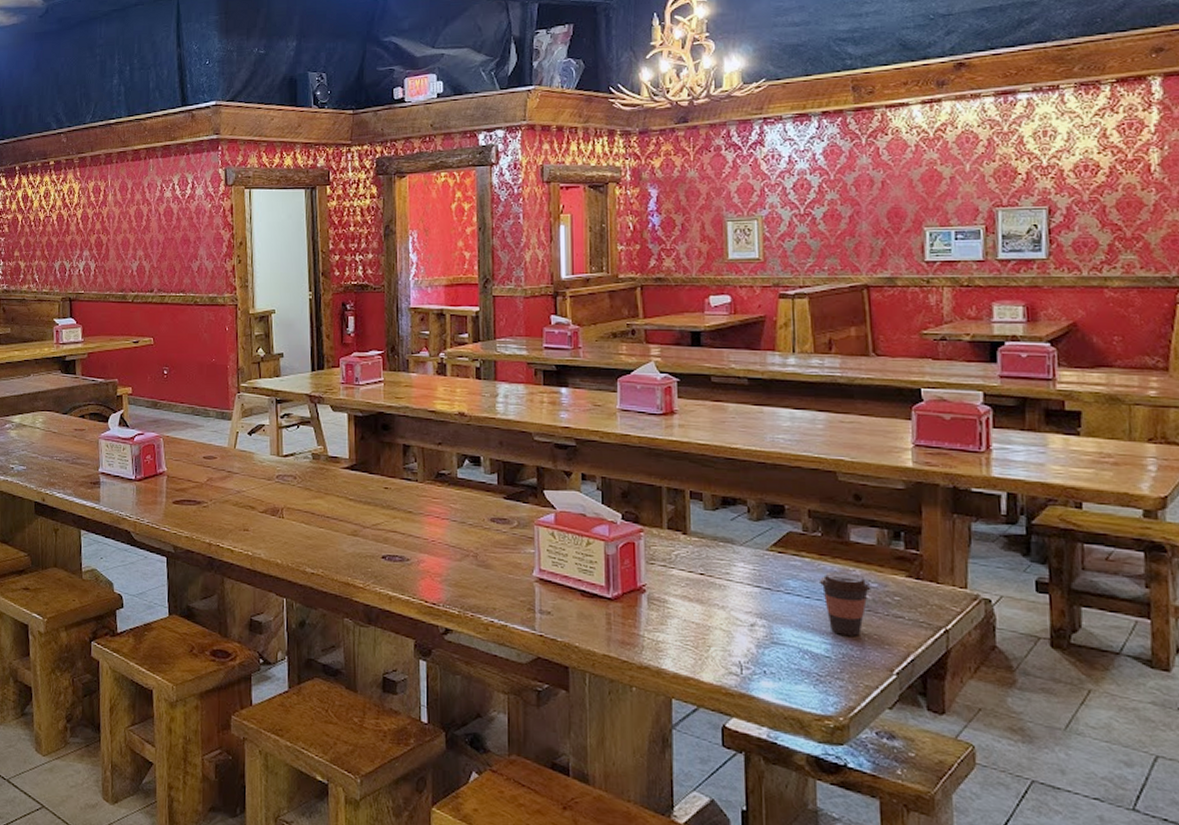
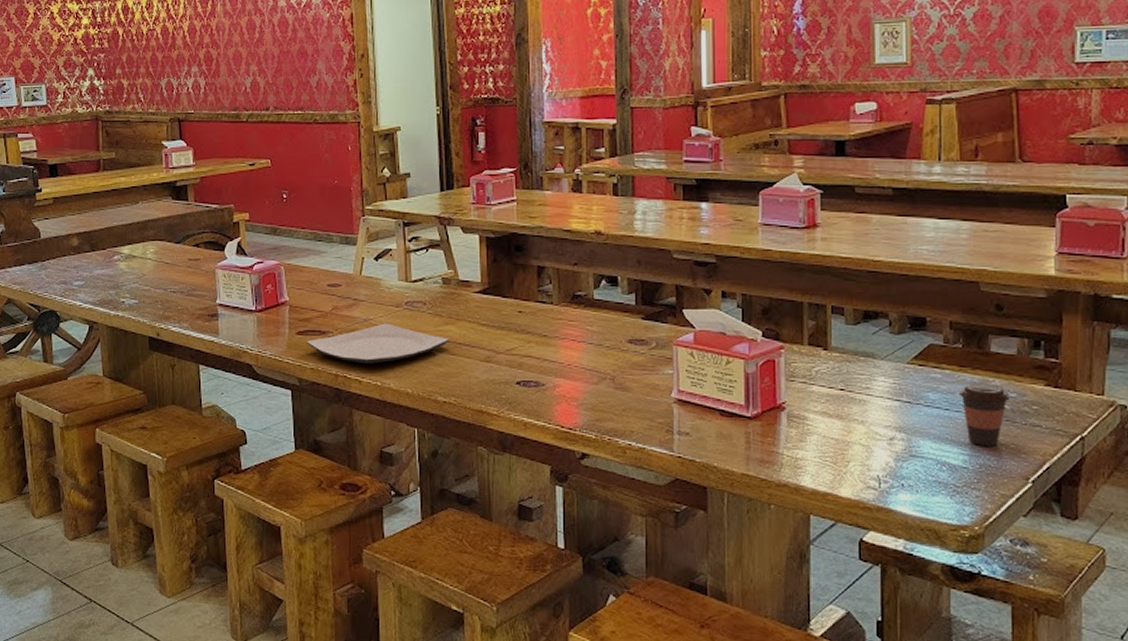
plate: none [182,495,318,534] -> present [307,323,450,364]

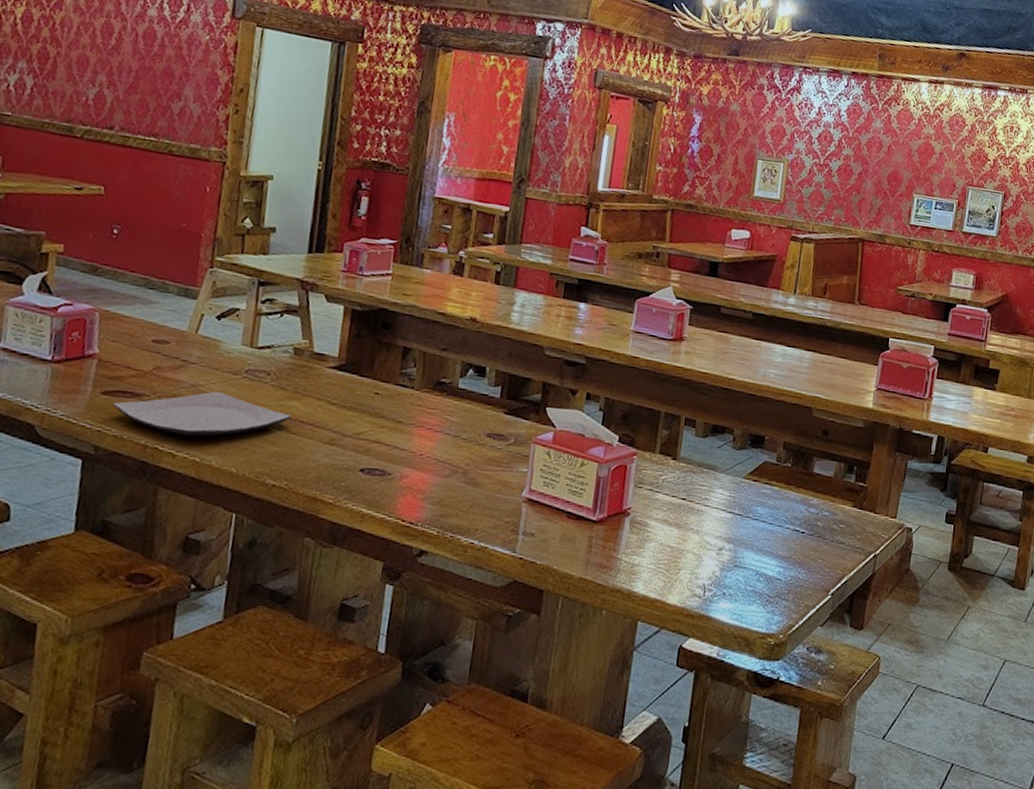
coffee cup: present [960,382,1010,446] -> none [783,499,824,560]

